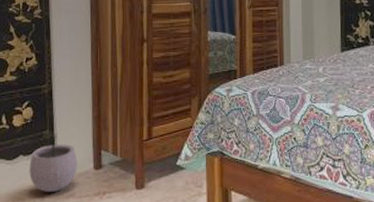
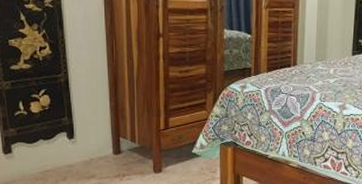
plant pot: present [29,133,78,192] -> none [50,120,97,173]

